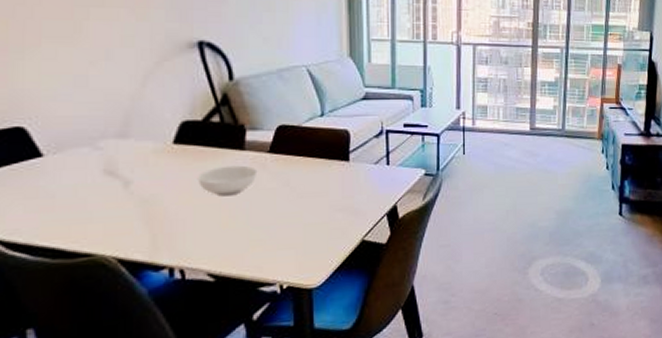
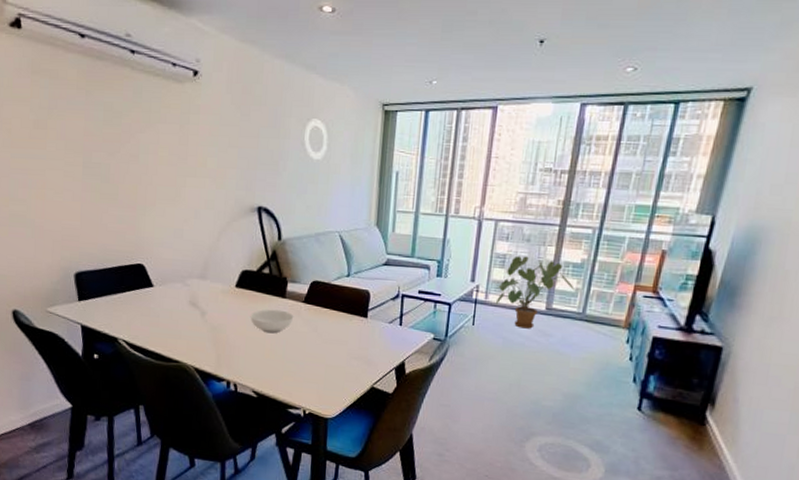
house plant: none [482,79,552,151] -> present [496,256,574,329]

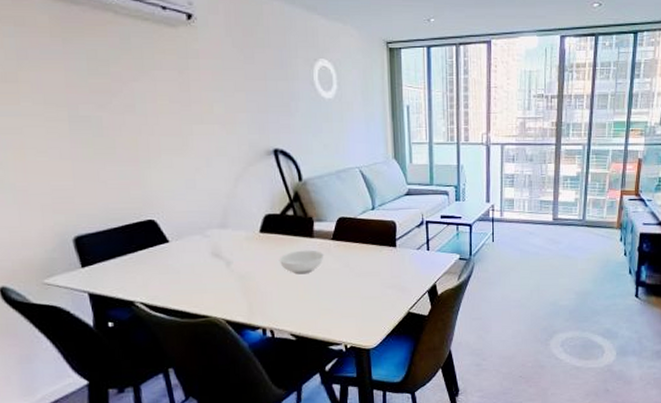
house plant: present [496,256,574,329] -> none [509,174,574,239]

